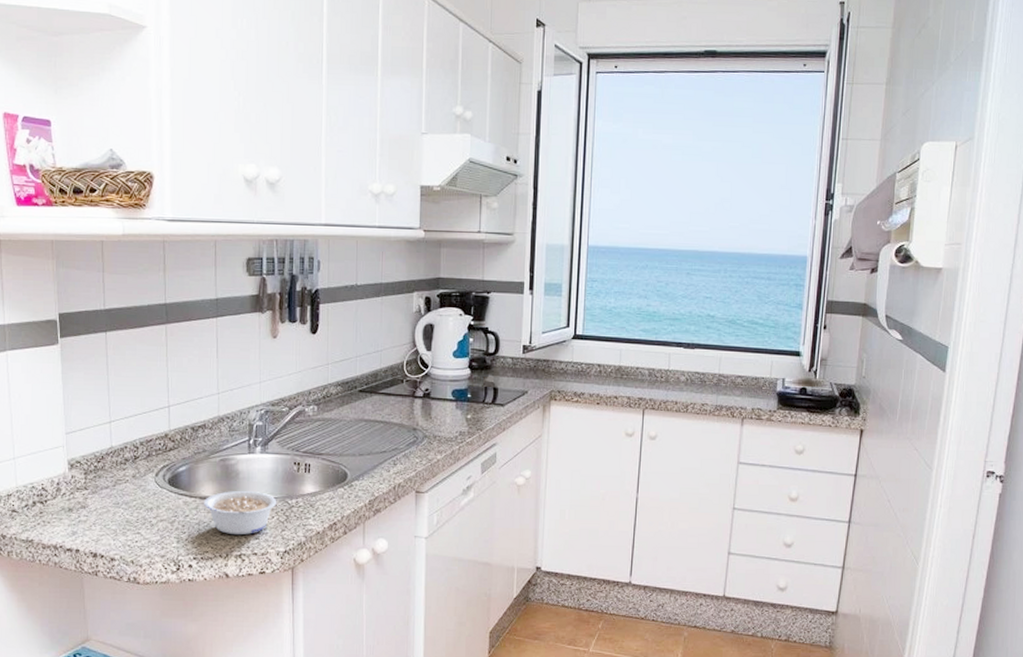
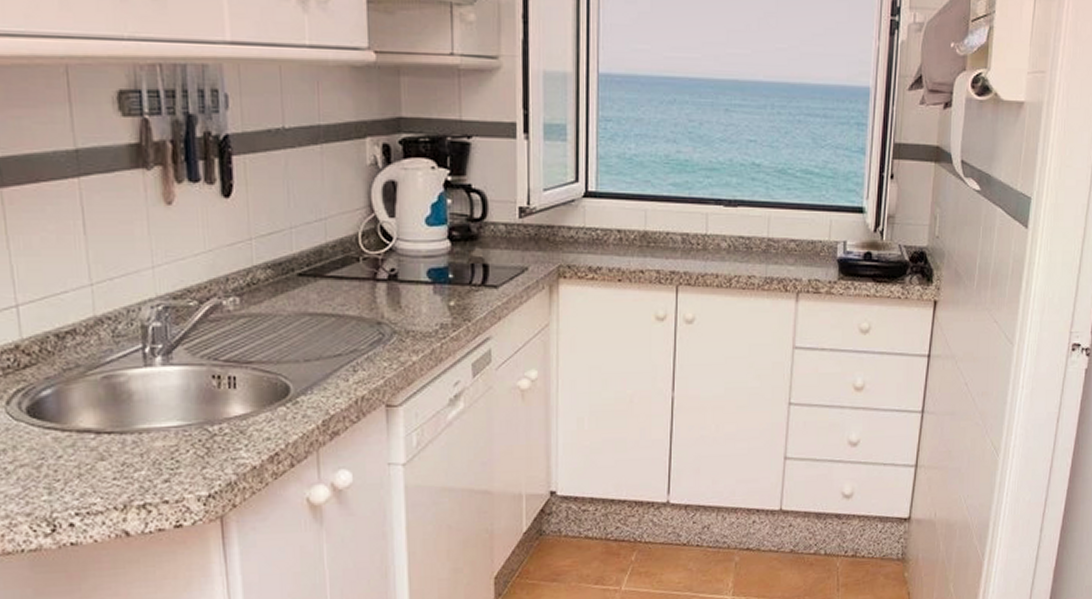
legume: present [204,490,277,534] -> none [84,417,192,478]

